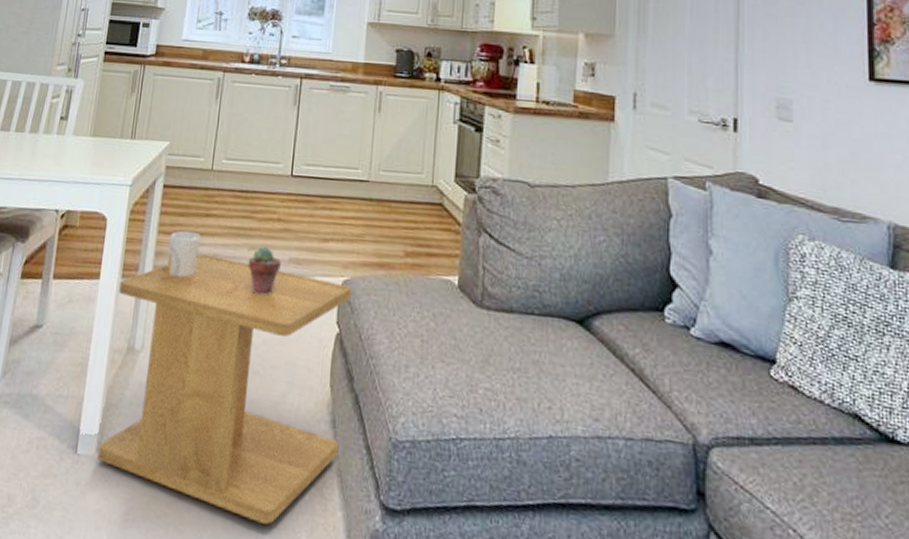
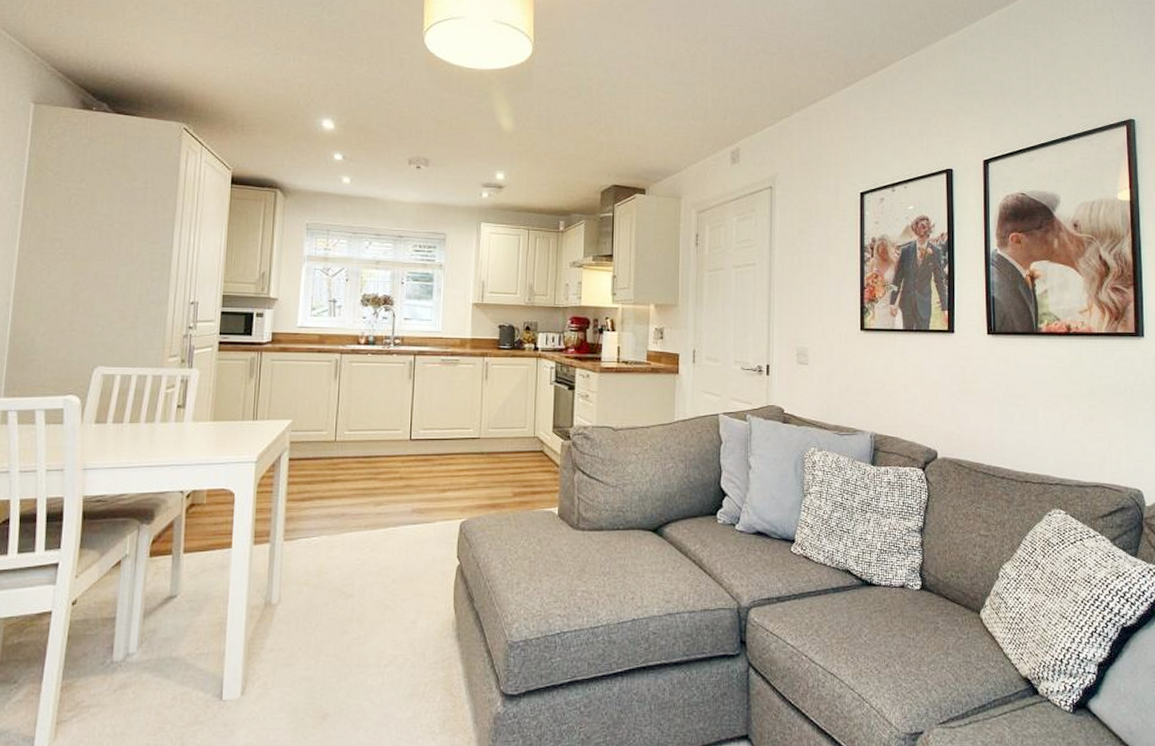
side table: present [97,254,351,525] -> none [243,515,469,726]
mug: present [166,231,201,278] -> none [298,496,329,537]
potted succulent: present [247,246,281,296] -> none [374,501,405,543]

